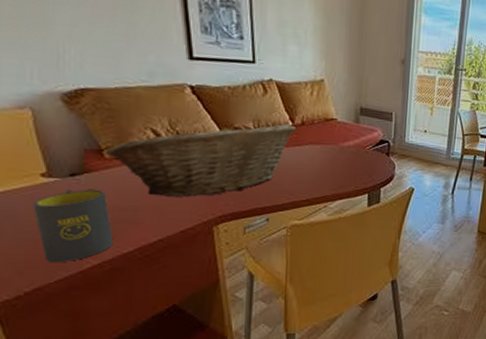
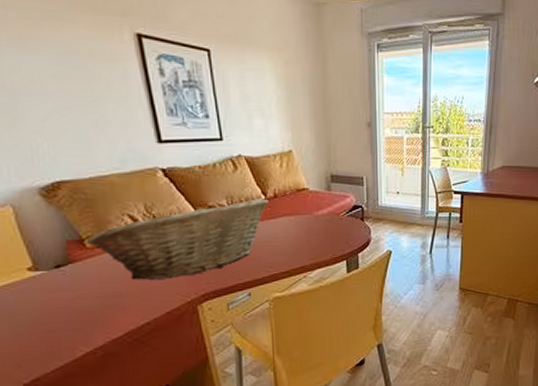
mug: present [33,189,114,263] -> none [23,278,103,354]

